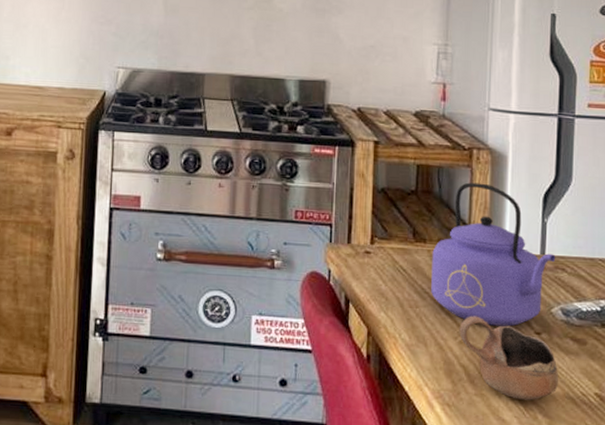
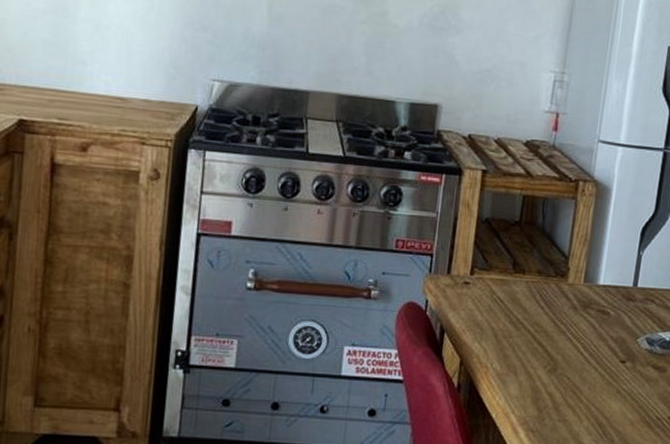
kettle: present [431,182,556,327] -> none [525,214,647,356]
cup: present [459,315,558,400] -> none [549,345,638,425]

